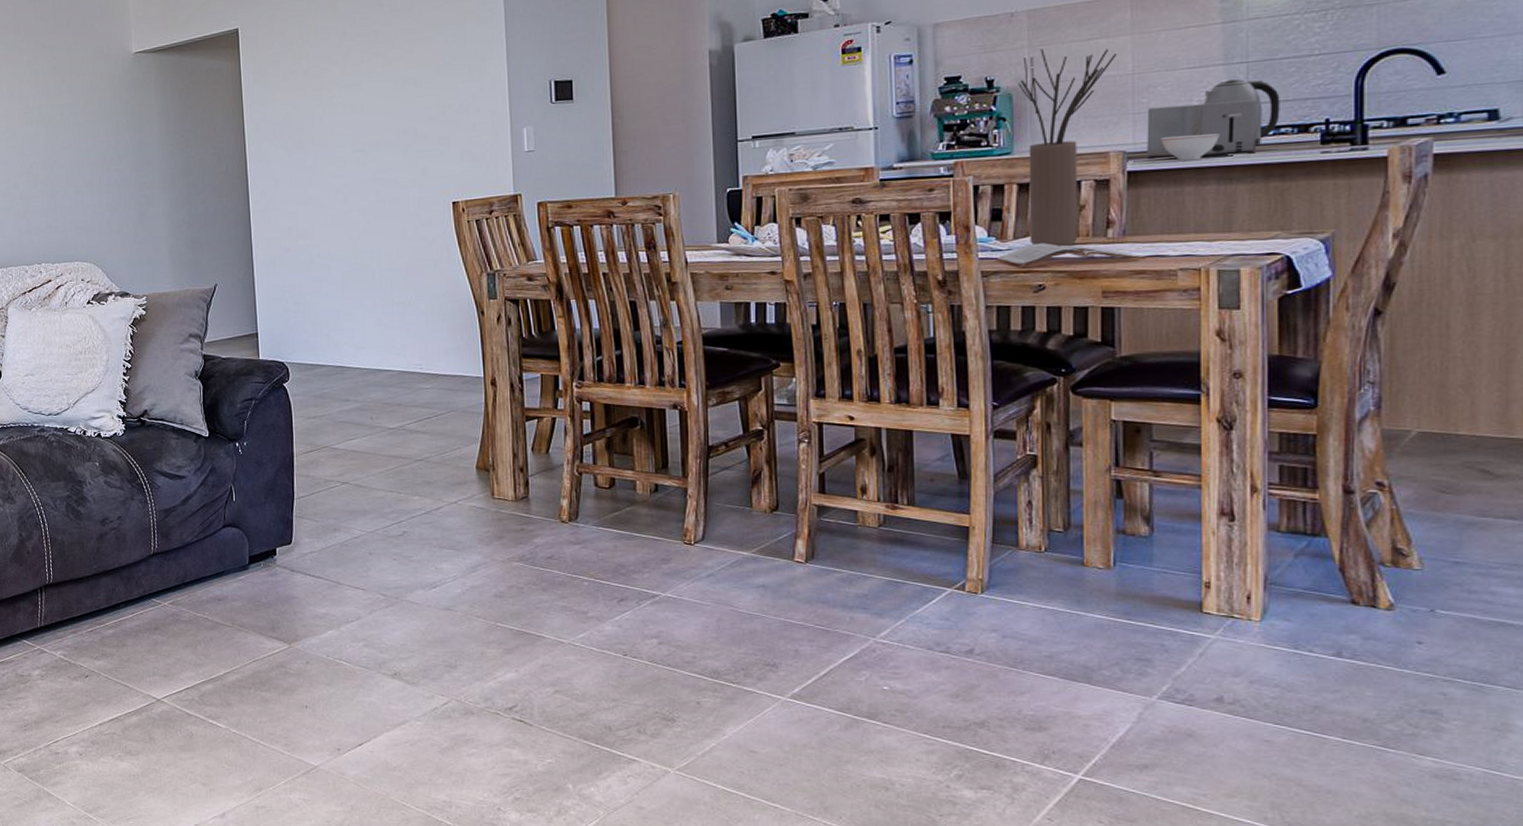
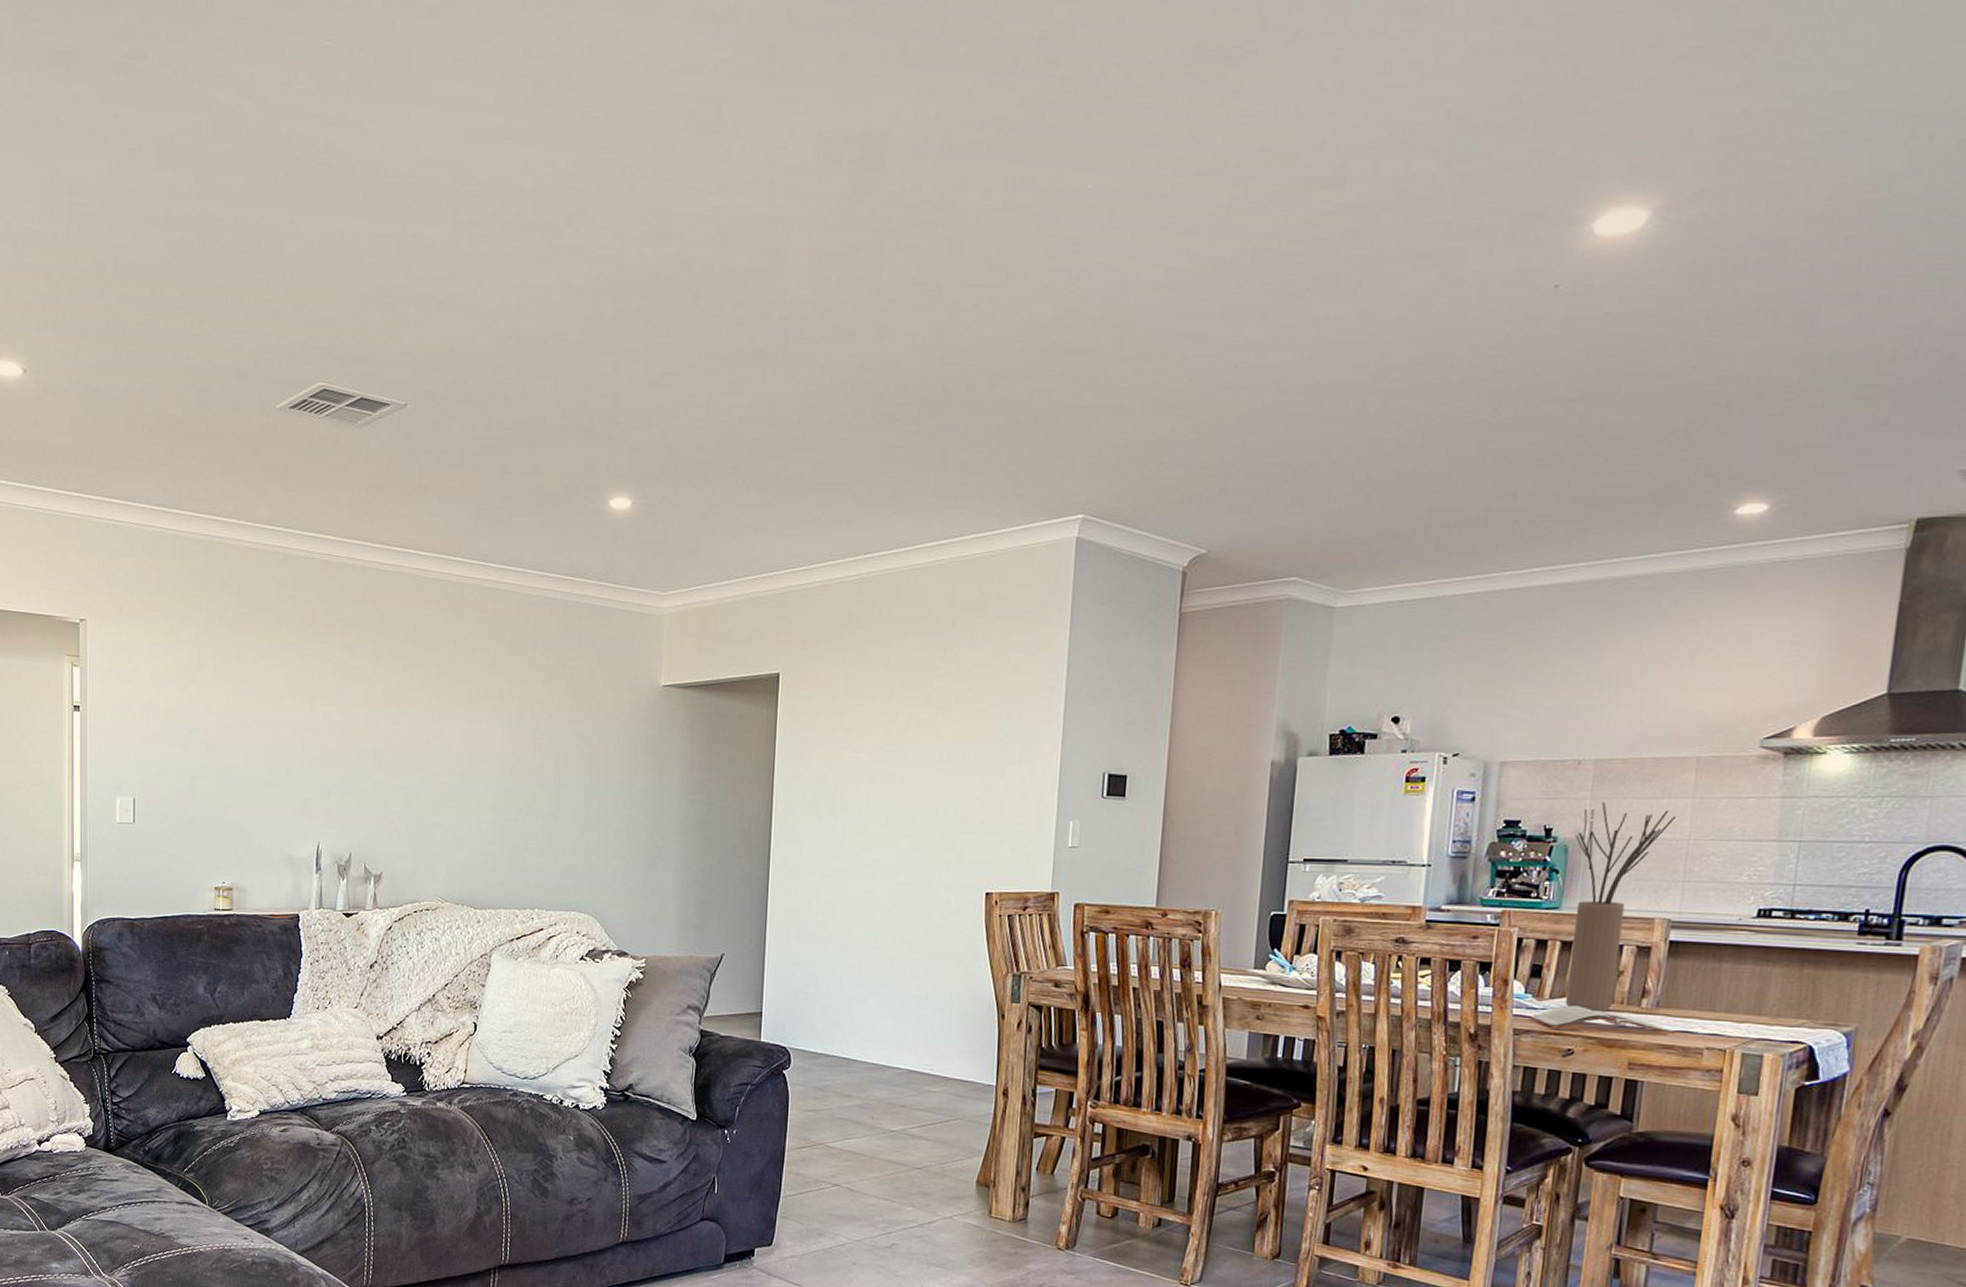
toaster: present [1147,99,1259,160] -> none [1690,877,1806,937]
bowl: present [1160,133,1221,162] -> none [1705,908,1765,938]
kettle: present [1202,79,1280,145] -> none [1751,858,1826,928]

